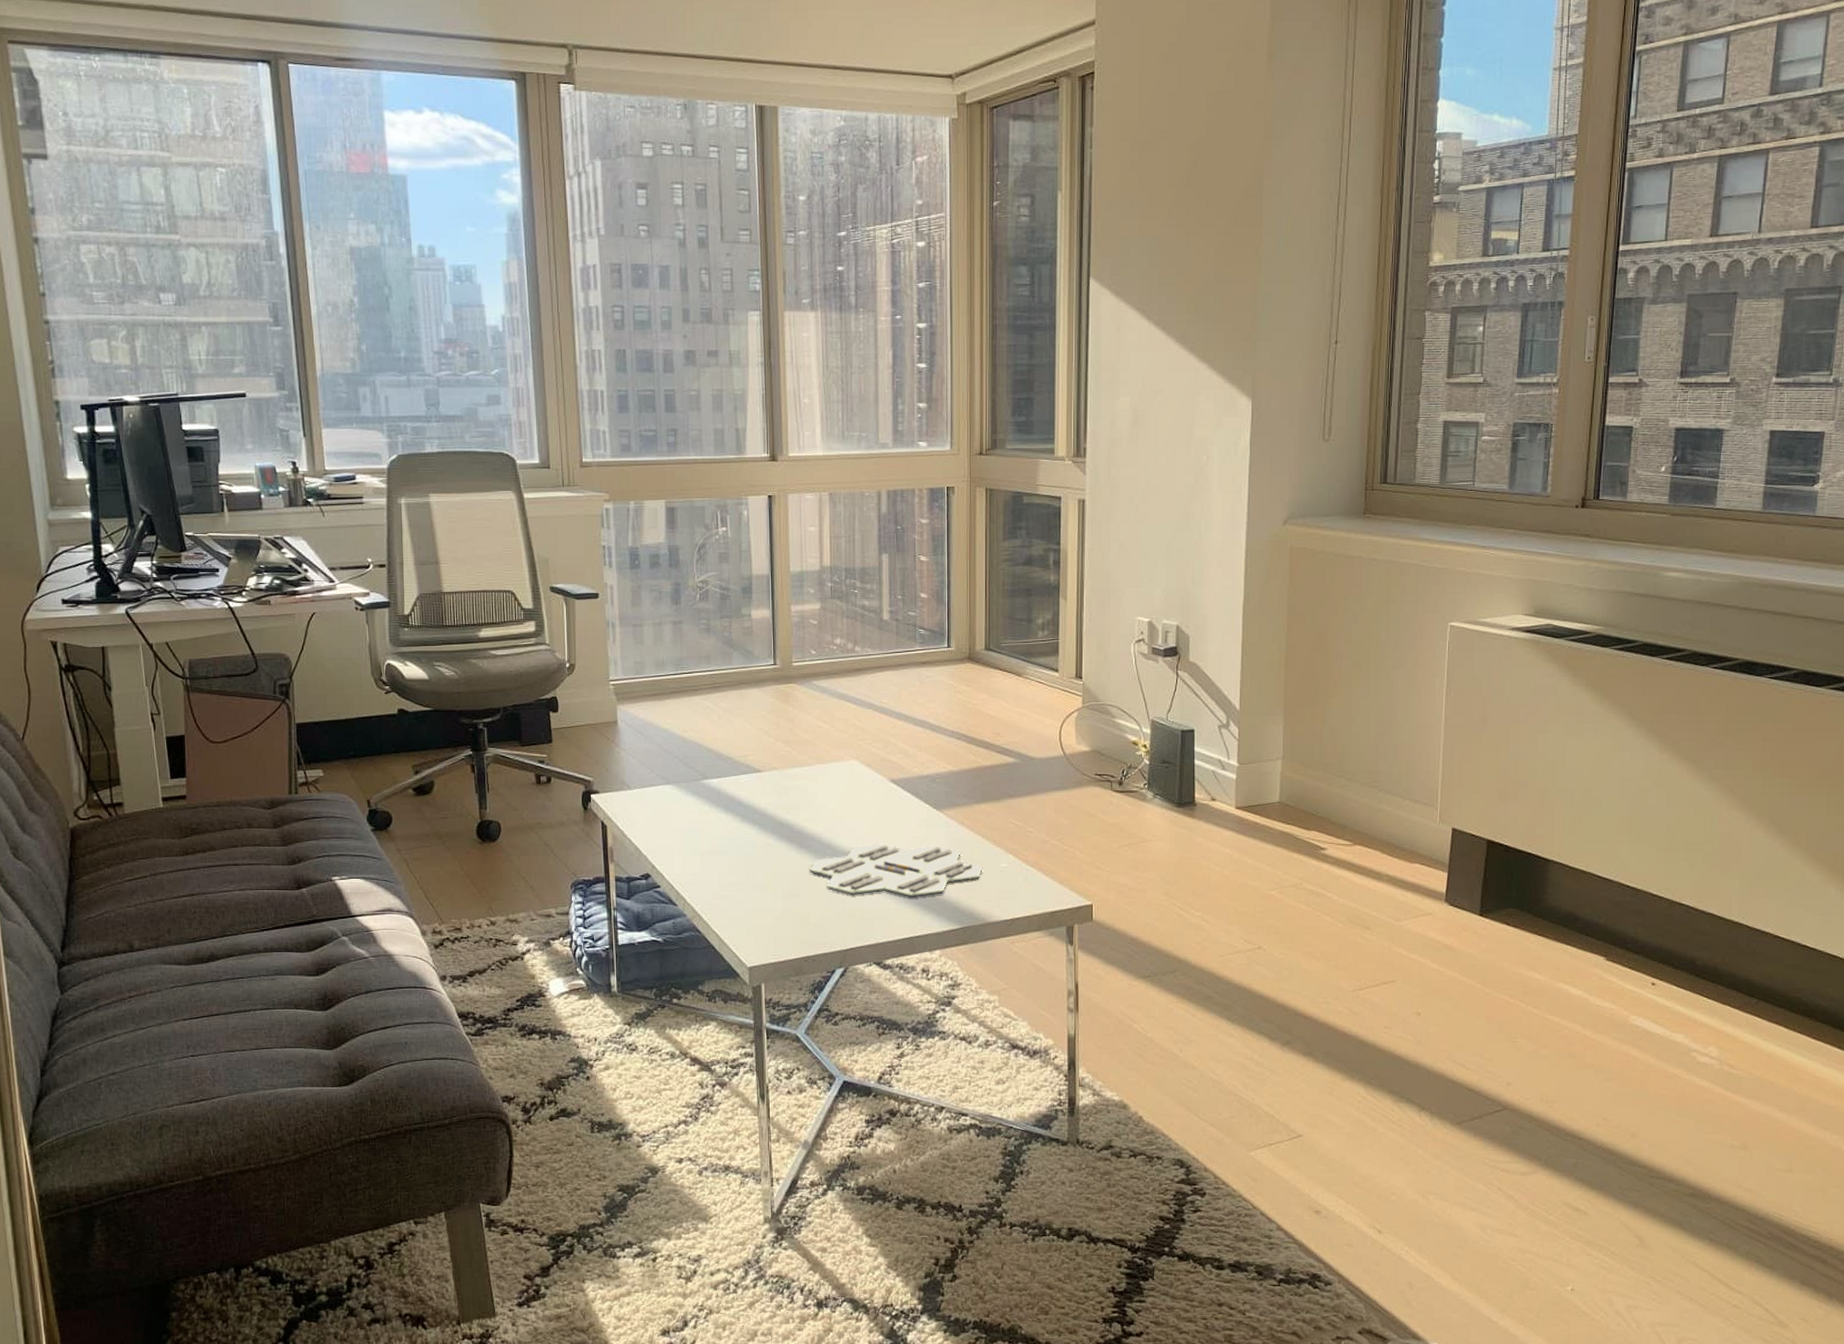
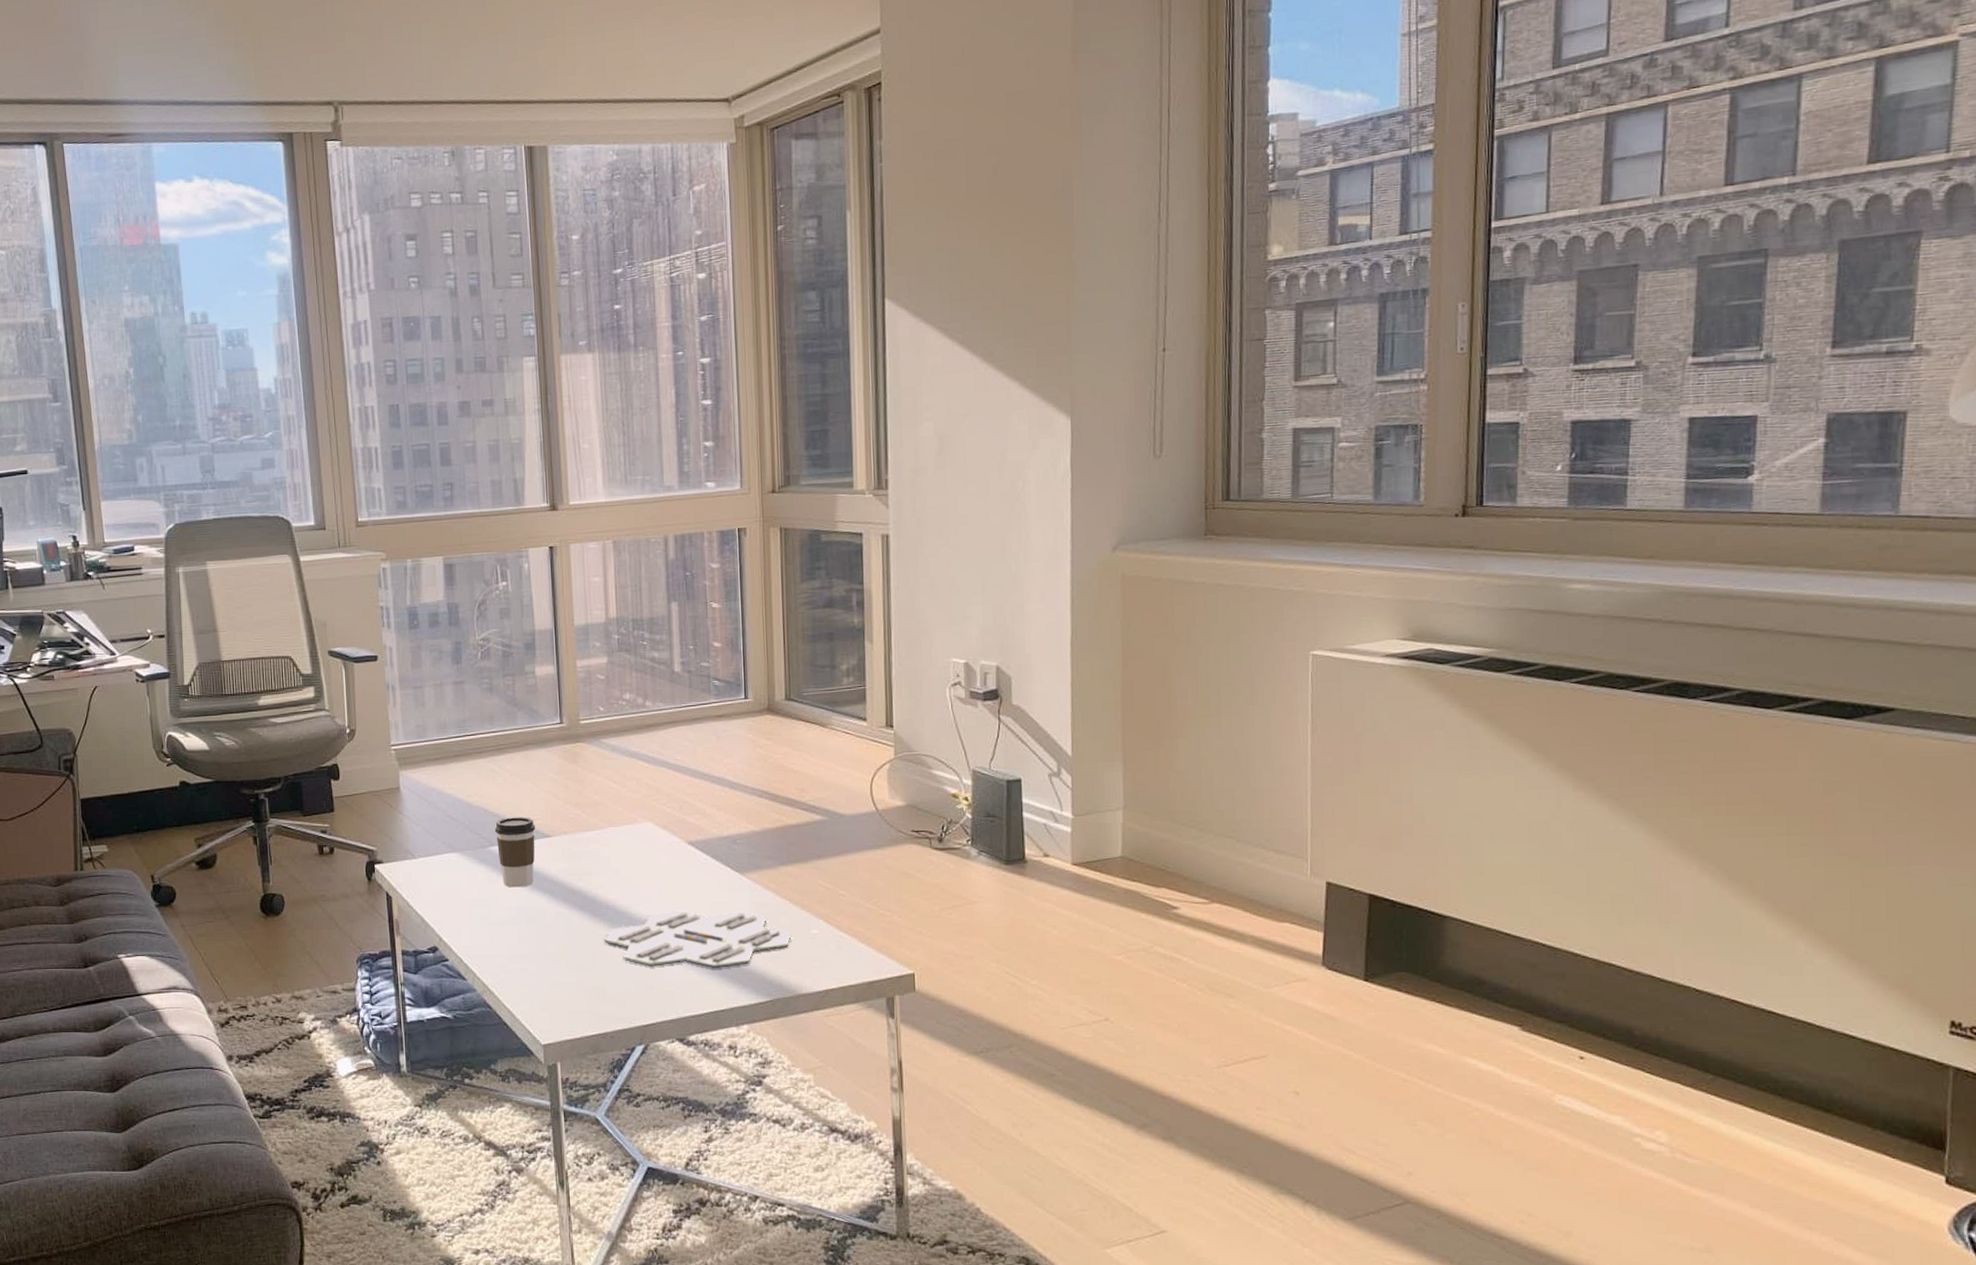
coffee cup: none [708,752,747,819] -> present [494,817,536,888]

